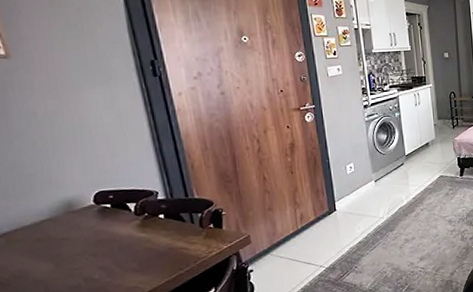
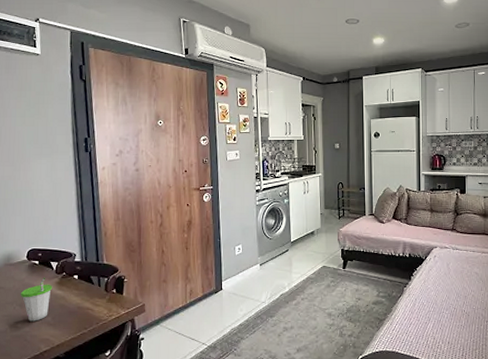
cup: none [93,221,134,271] -> present [21,277,53,322]

